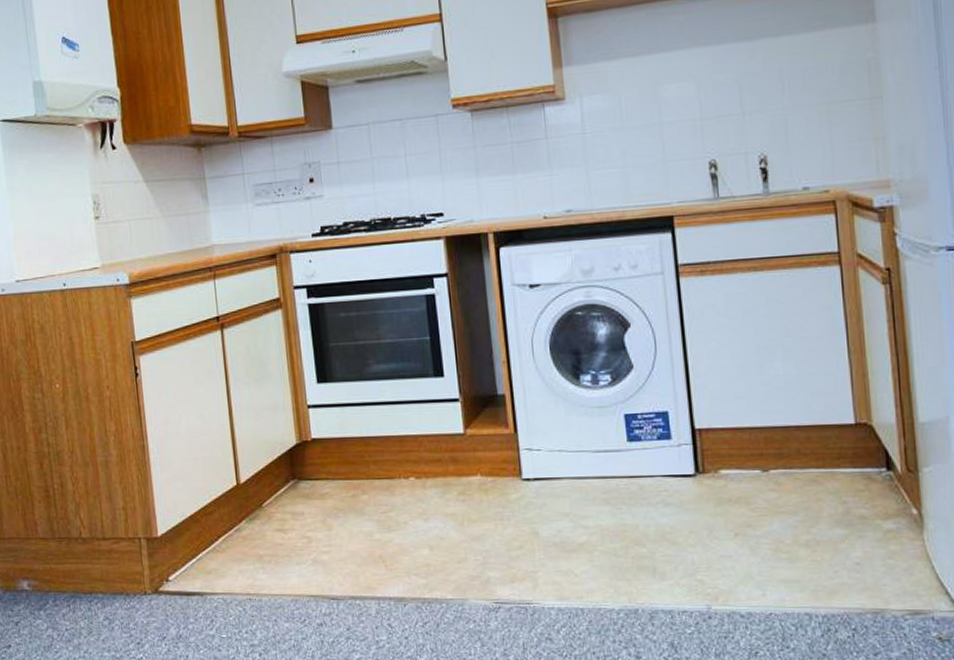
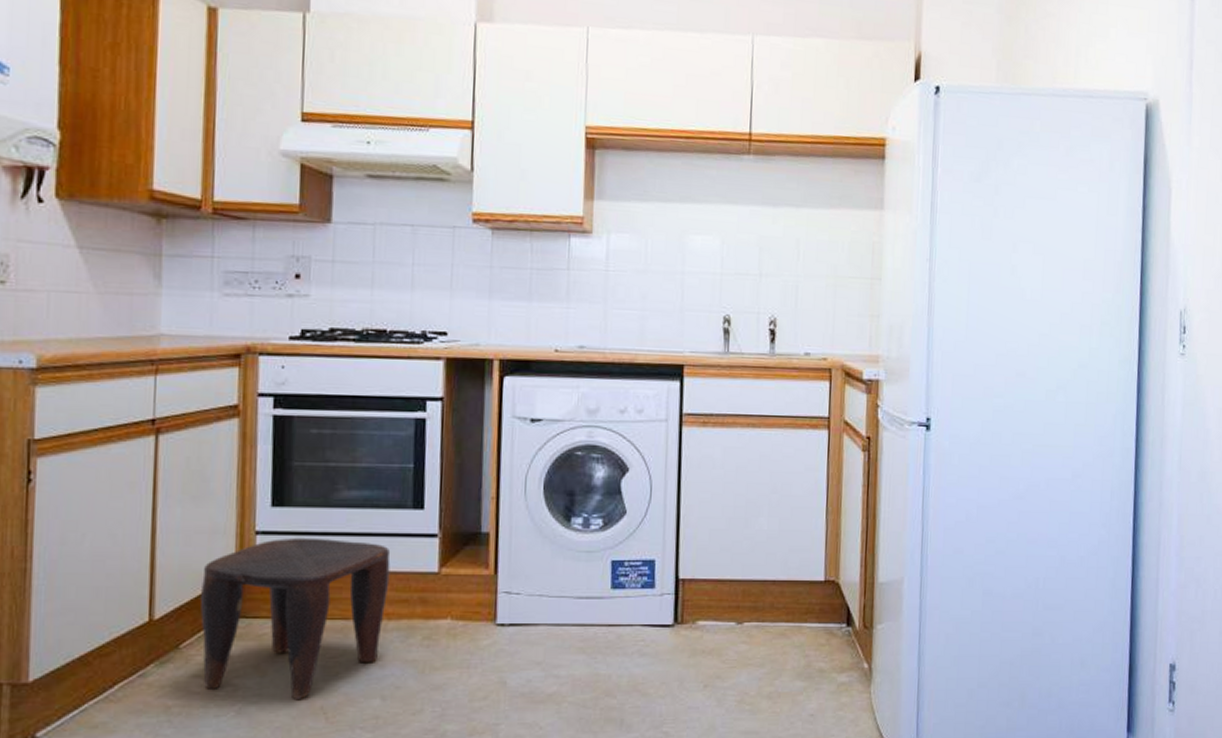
stool: none [272,408,423,549] -> present [199,537,391,699]

